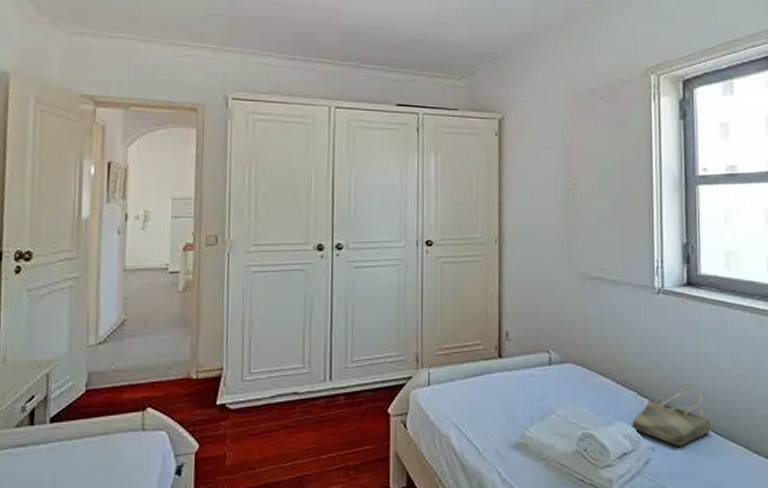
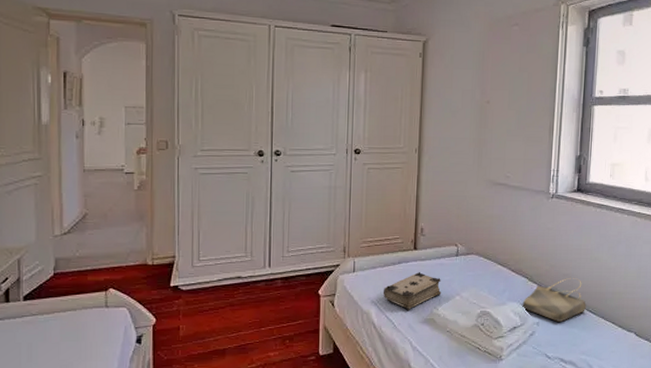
book: none [463,384,534,434] -> present [383,271,442,311]

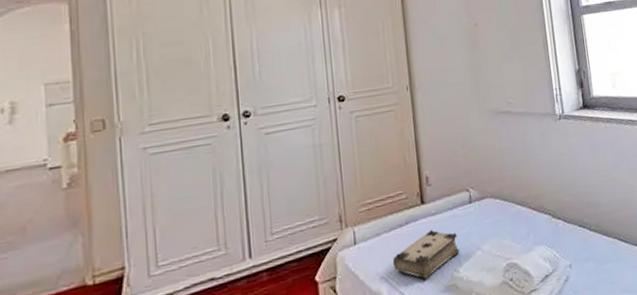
tote bag: present [522,278,586,323] -> none [550,205,617,260]

